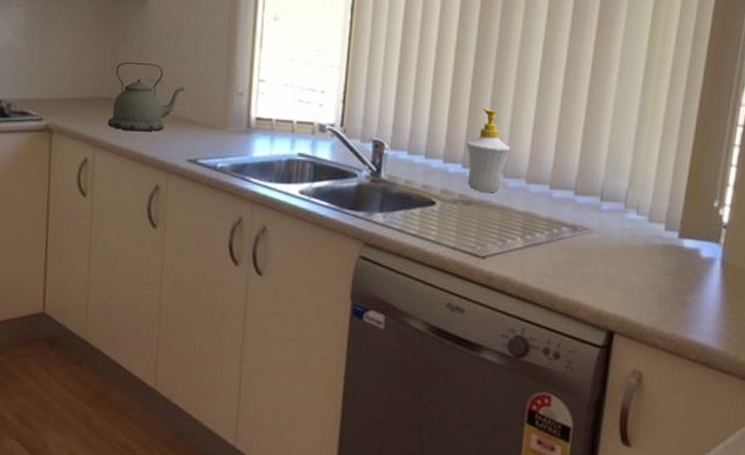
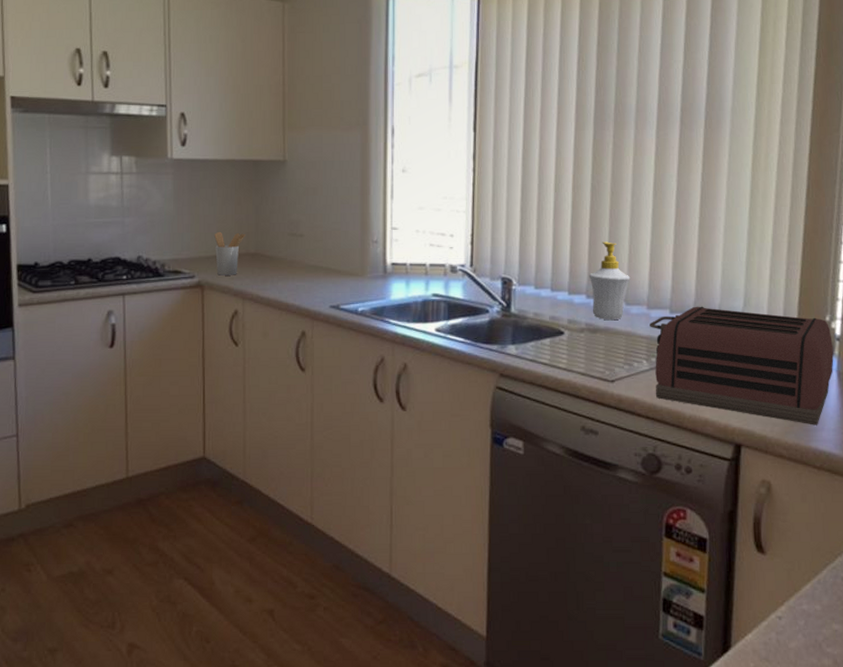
utensil holder: none [66,72,100,121] -> present [214,231,245,276]
kettle: present [107,62,185,132] -> none [254,219,324,283]
toaster: none [527,183,719,316] -> present [650,306,834,425]

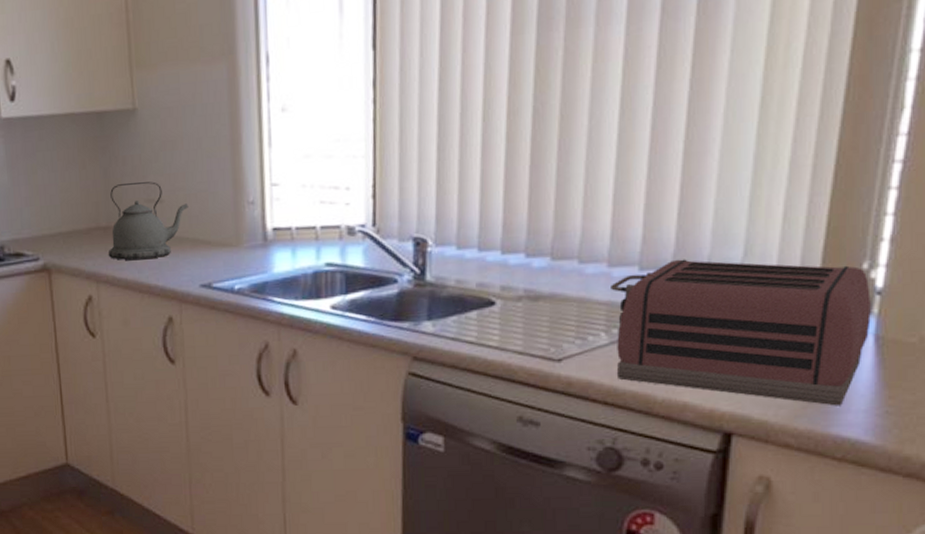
utensil holder: present [214,231,245,276] -> none [58,203,94,256]
kettle: none [254,219,324,283] -> present [108,181,189,260]
soap bottle: present [588,242,631,320] -> none [528,182,586,284]

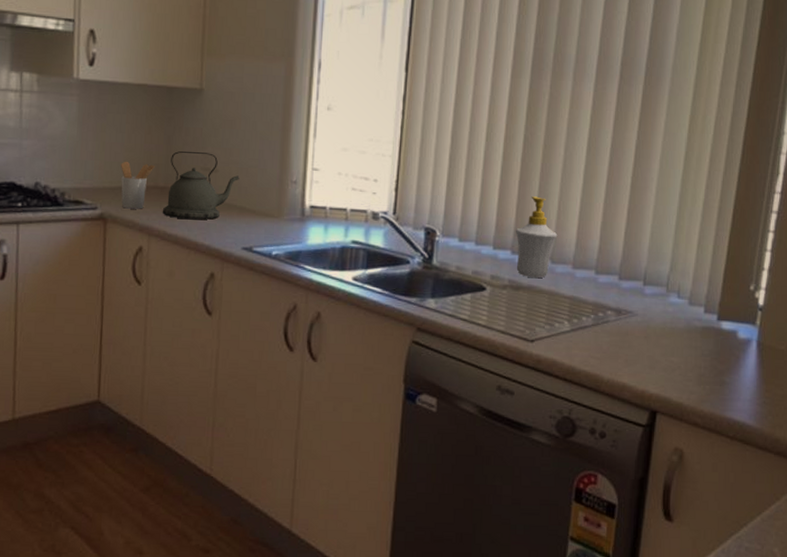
utensil holder: none [58,203,94,256] -> present [121,161,155,209]
soap bottle: none [528,182,586,284] -> present [515,196,558,278]
toaster: present [611,259,871,406] -> none [574,268,755,395]

